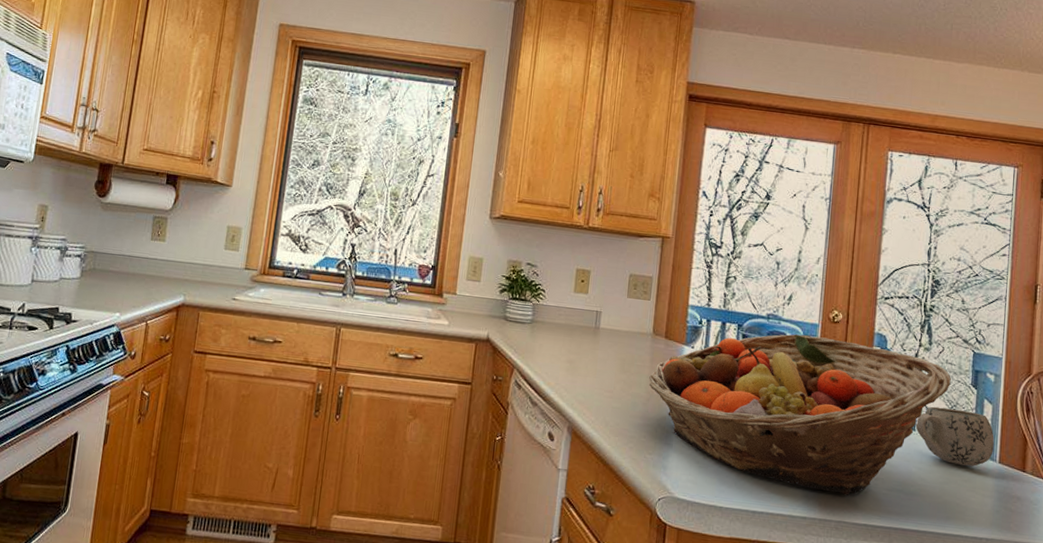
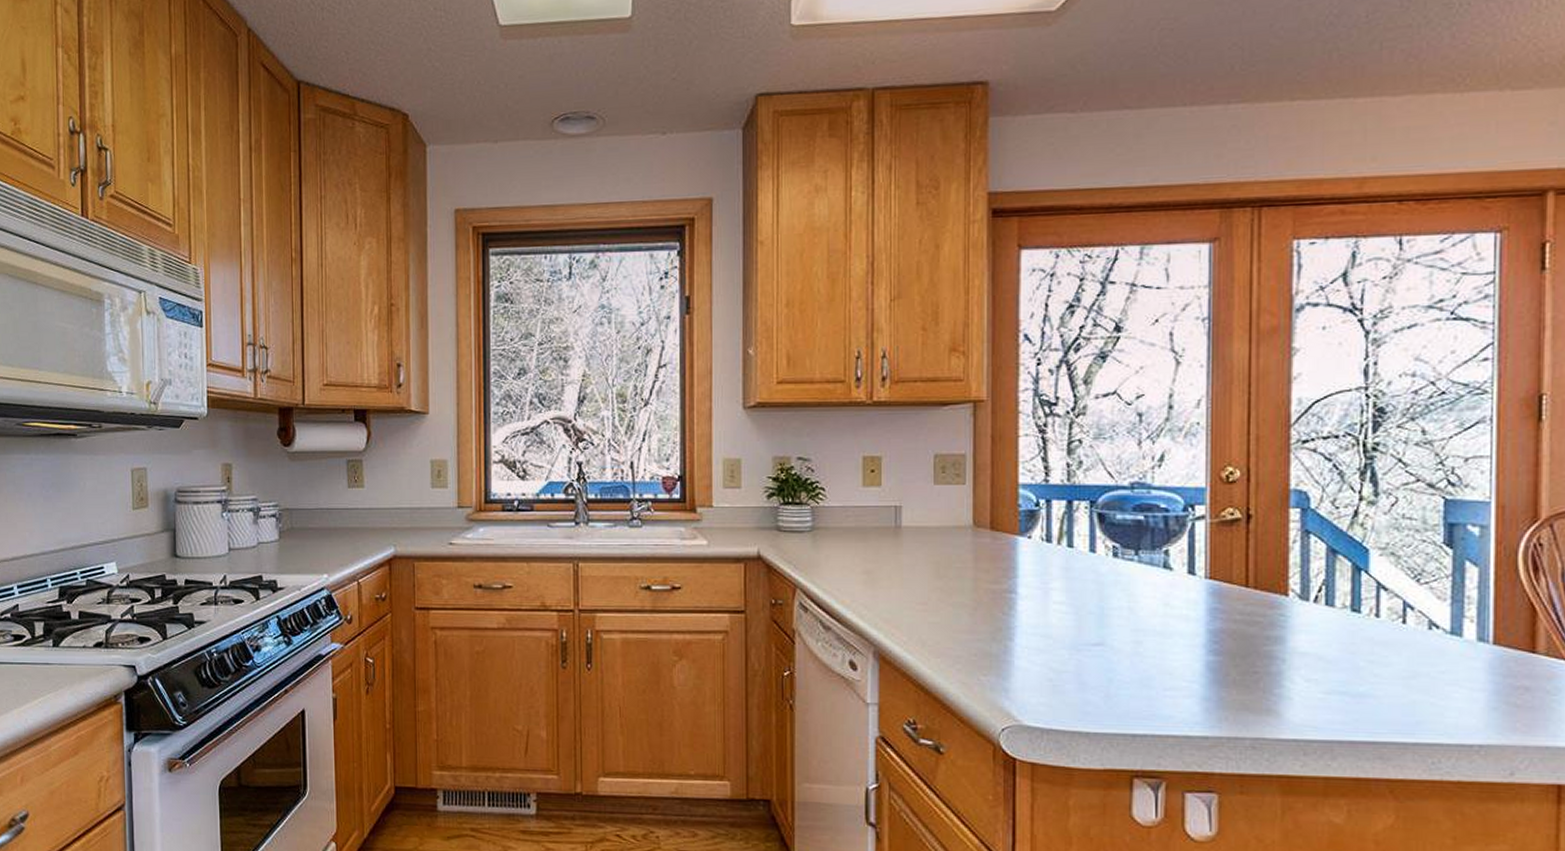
fruit basket: present [649,334,951,495] -> none [974,504,1411,705]
mug: present [915,406,994,466] -> none [1361,578,1484,652]

